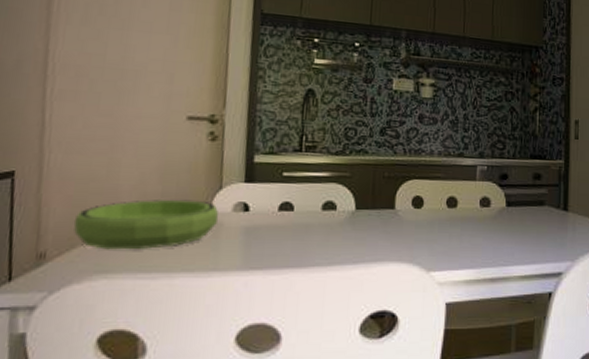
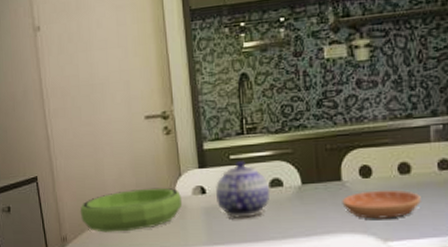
teapot: none [260,179,322,241] -> present [216,161,271,218]
saucer: none [392,221,463,249] -> present [342,189,421,219]

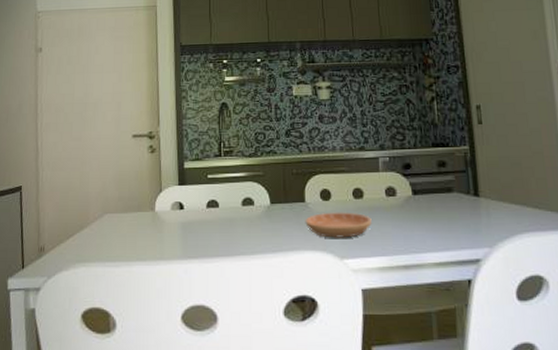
bowl: present [80,187,182,233] -> none [60,202,160,244]
teapot: present [216,161,271,218] -> none [193,180,242,233]

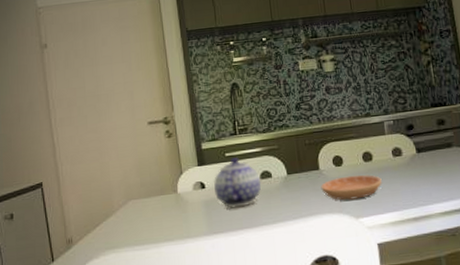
teapot: none [193,180,242,233] -> present [214,157,262,209]

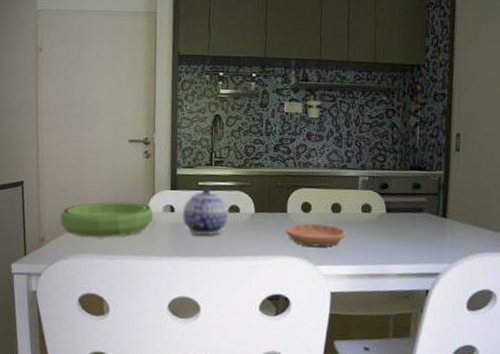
bowl: none [85,185,183,231] -> present [60,202,153,238]

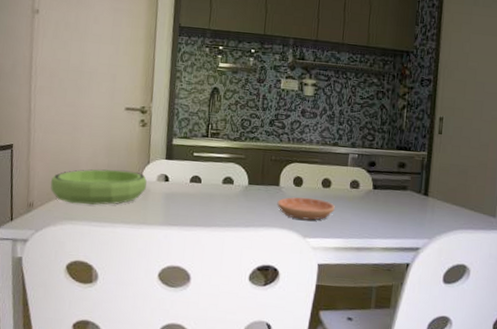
teapot: present [183,187,229,236] -> none [177,158,223,206]

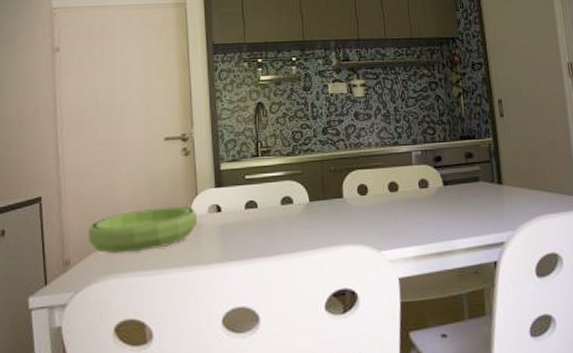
saucer: present [277,197,335,221] -> none [343,205,407,231]

